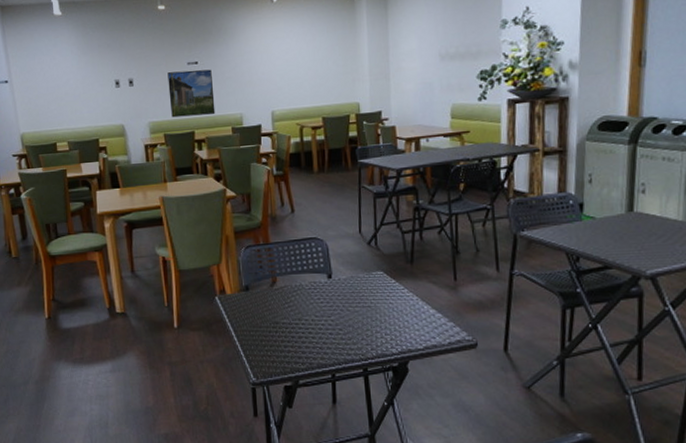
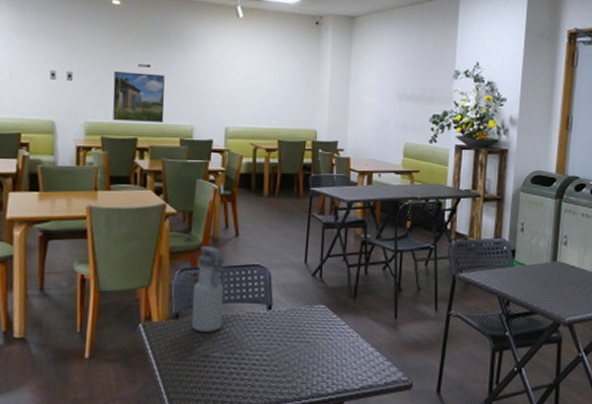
water bottle: none [258,224,288,301] -> present [192,246,226,332]

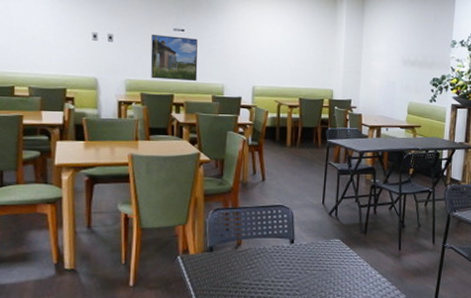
water bottle: present [192,246,226,332] -> none [224,190,254,263]

